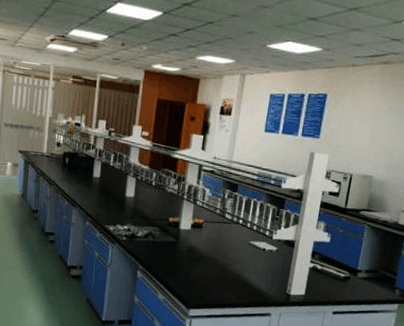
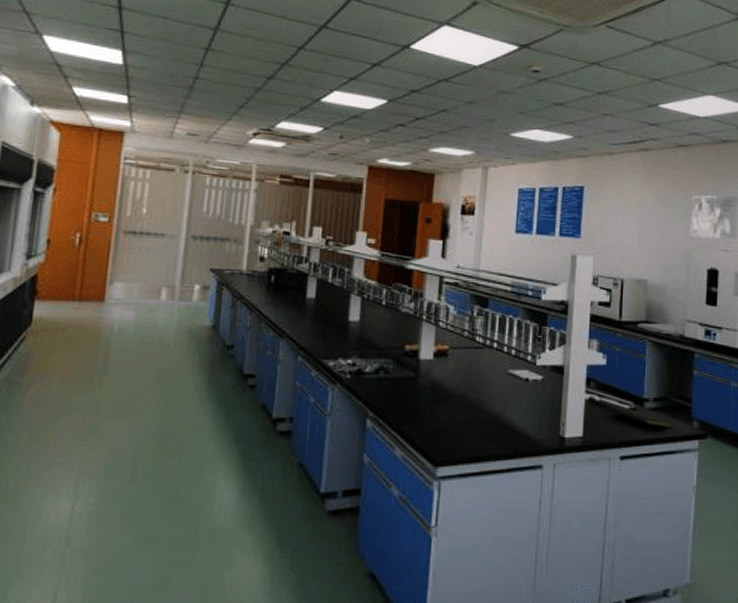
notepad: none [324,272,377,295] -> present [604,404,670,431]

